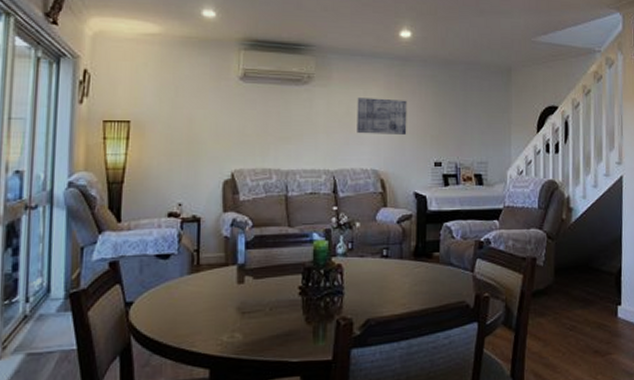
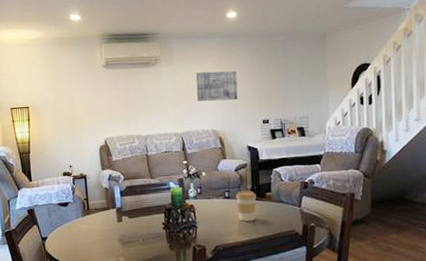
coffee cup: none [396,247,421,288] -> present [236,190,257,221]

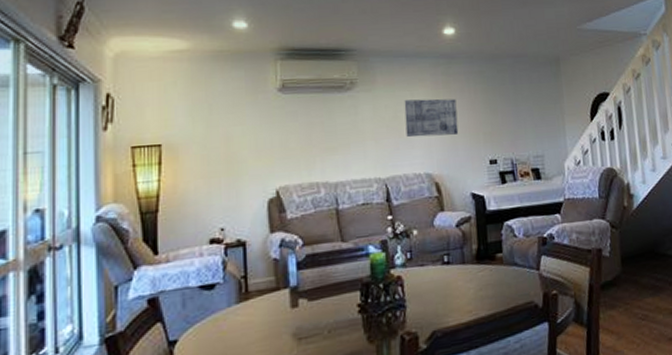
coffee cup: present [236,190,257,221] -> none [457,251,484,294]

